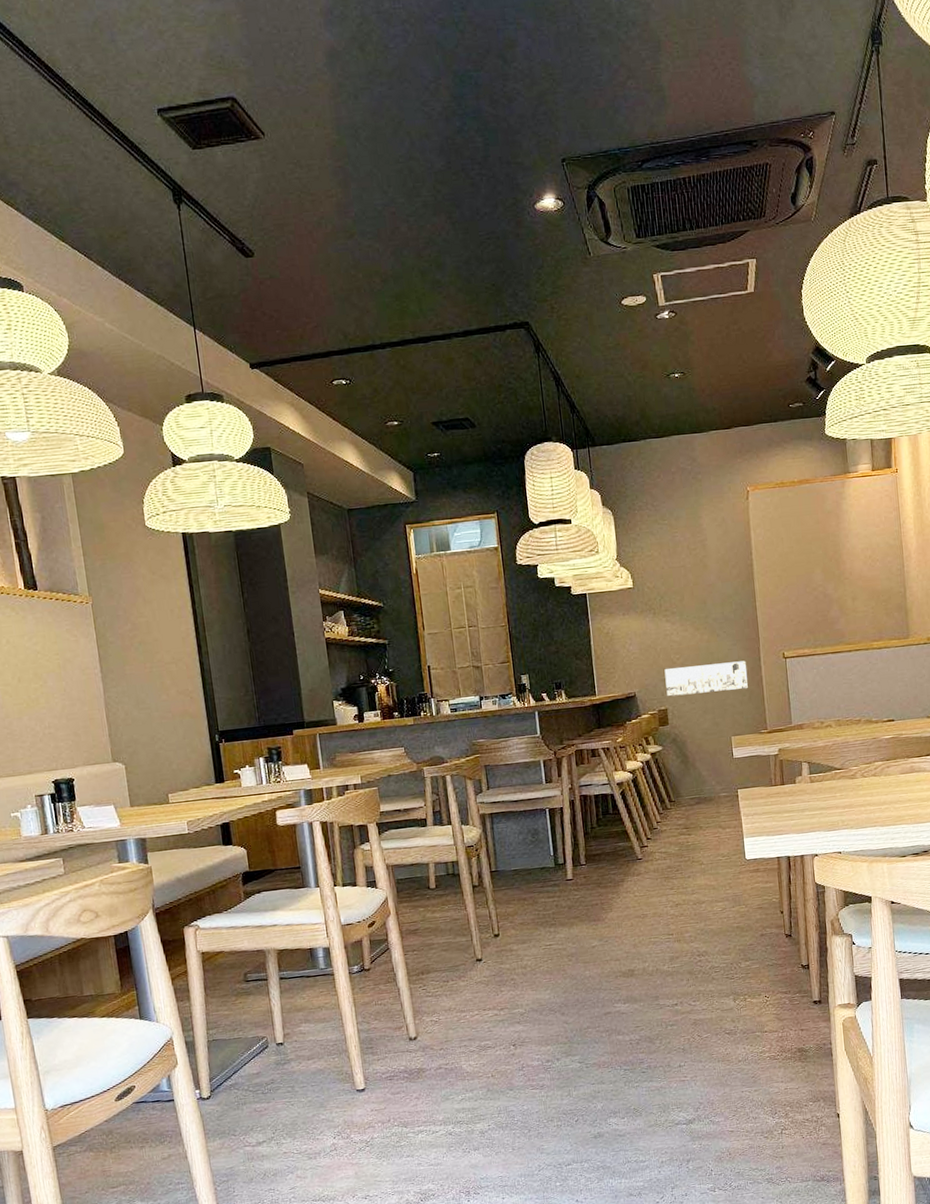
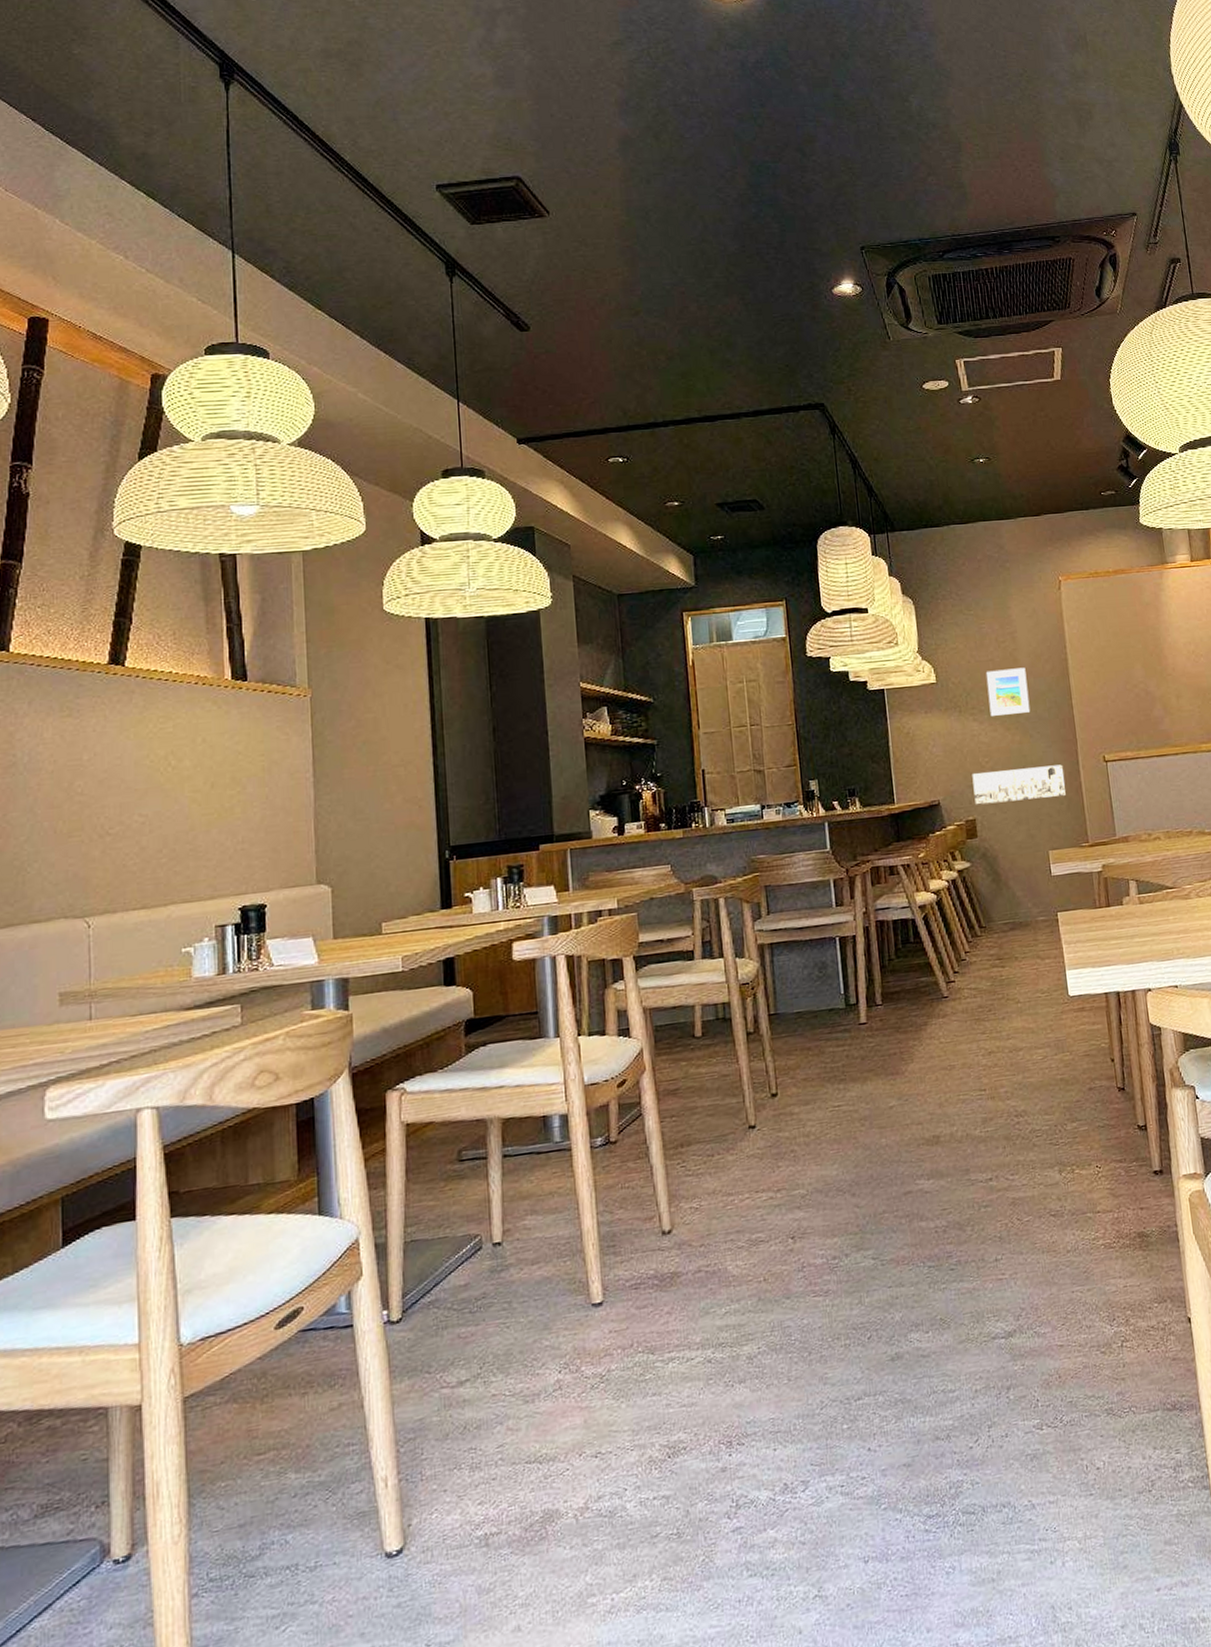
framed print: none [678,573,718,618] -> present [985,667,1031,716]

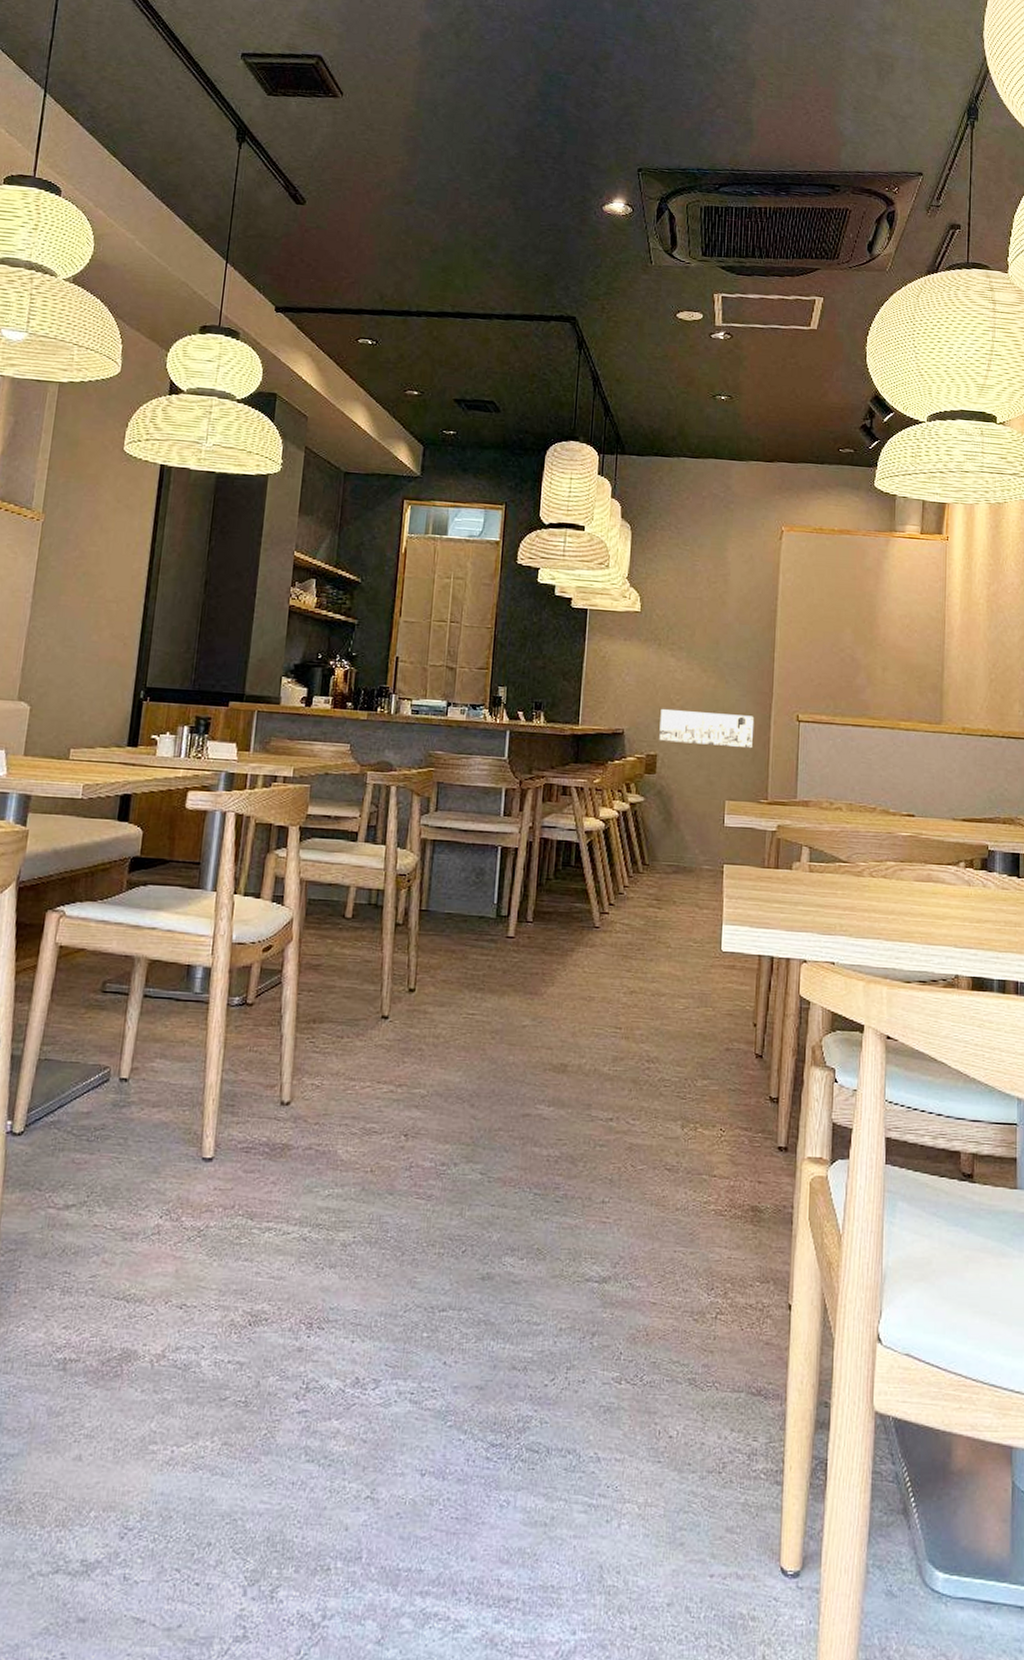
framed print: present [985,667,1031,716] -> none [689,609,733,658]

